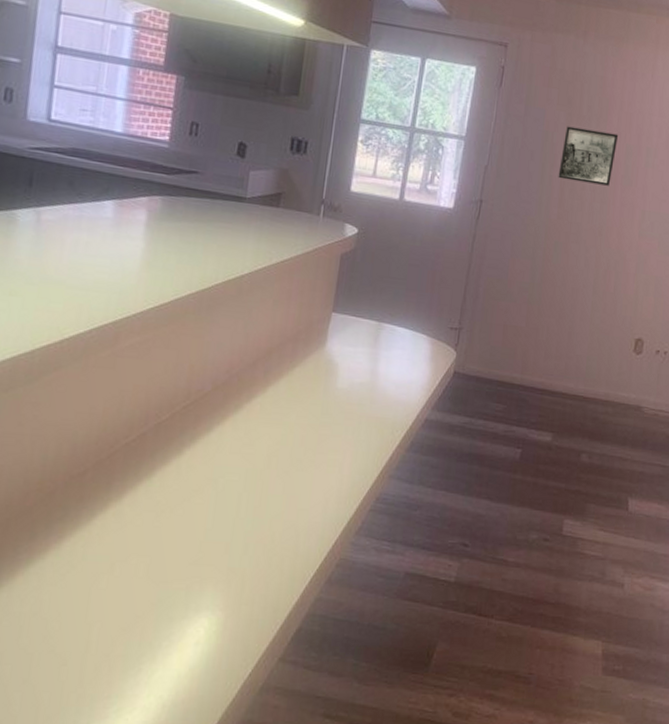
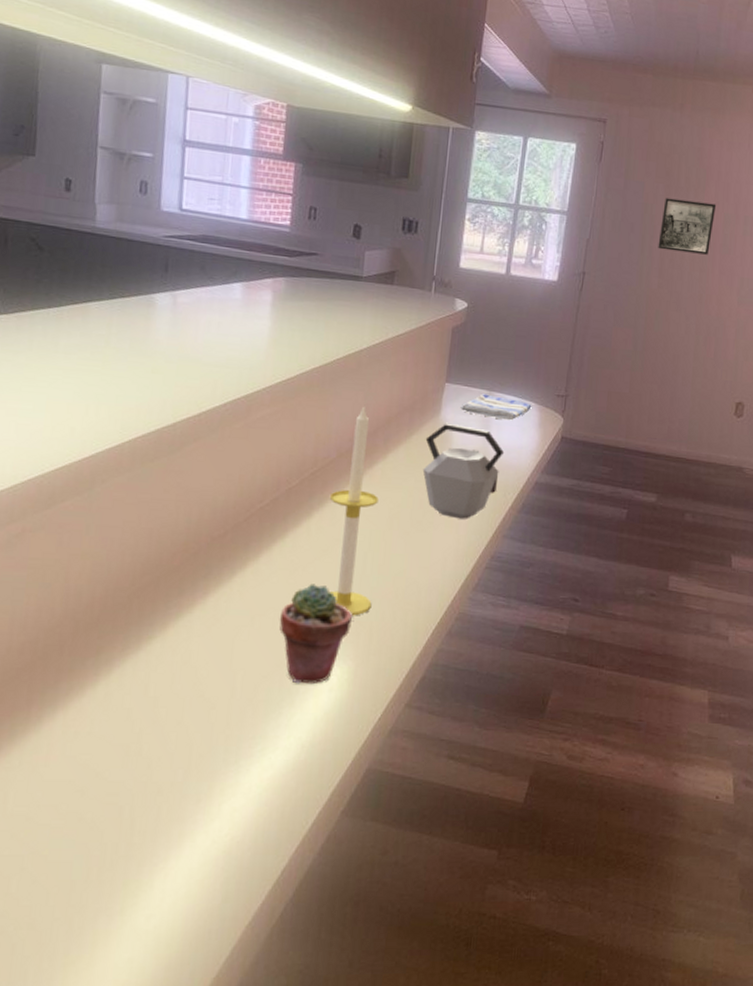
potted succulent: none [142,527,225,638] -> present [279,584,353,685]
candle: none [199,334,256,562] -> present [329,404,379,616]
kettle: none [305,355,394,458] -> present [422,422,505,519]
dish towel: none [347,324,424,354] -> present [460,393,532,421]

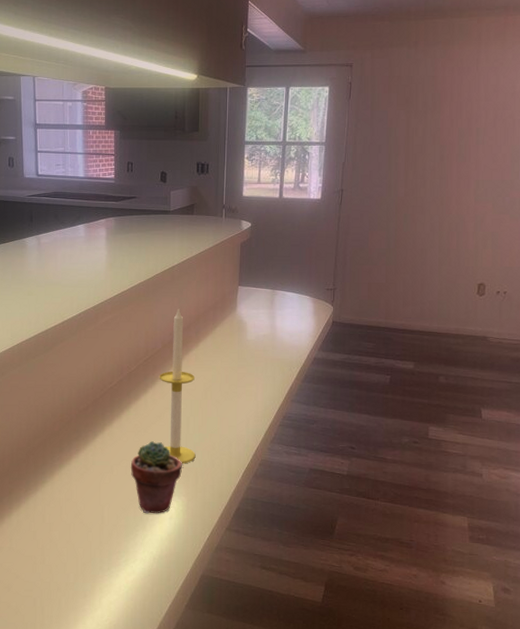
kettle: present [422,422,505,519] -> none [226,316,288,389]
dish towel: present [460,393,532,421] -> none [251,292,307,312]
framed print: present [658,197,717,255] -> none [402,121,451,164]

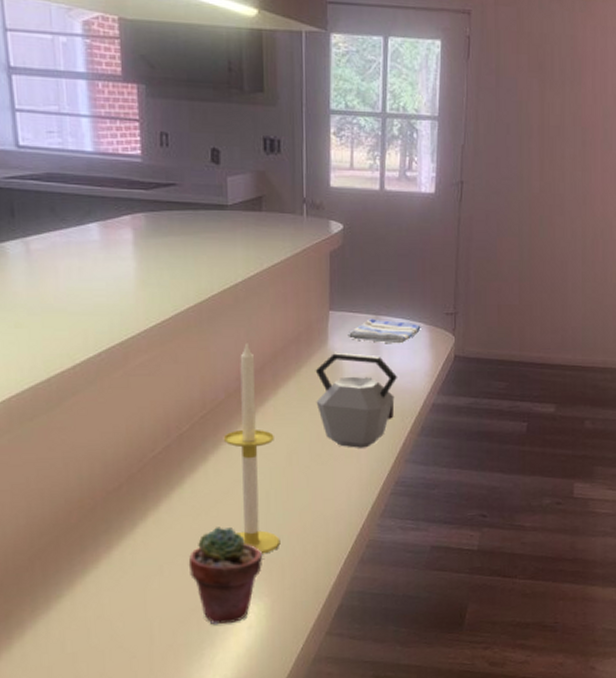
kettle: none [226,316,288,389] -> present [315,352,398,448]
dish towel: none [251,292,307,312] -> present [347,319,421,344]

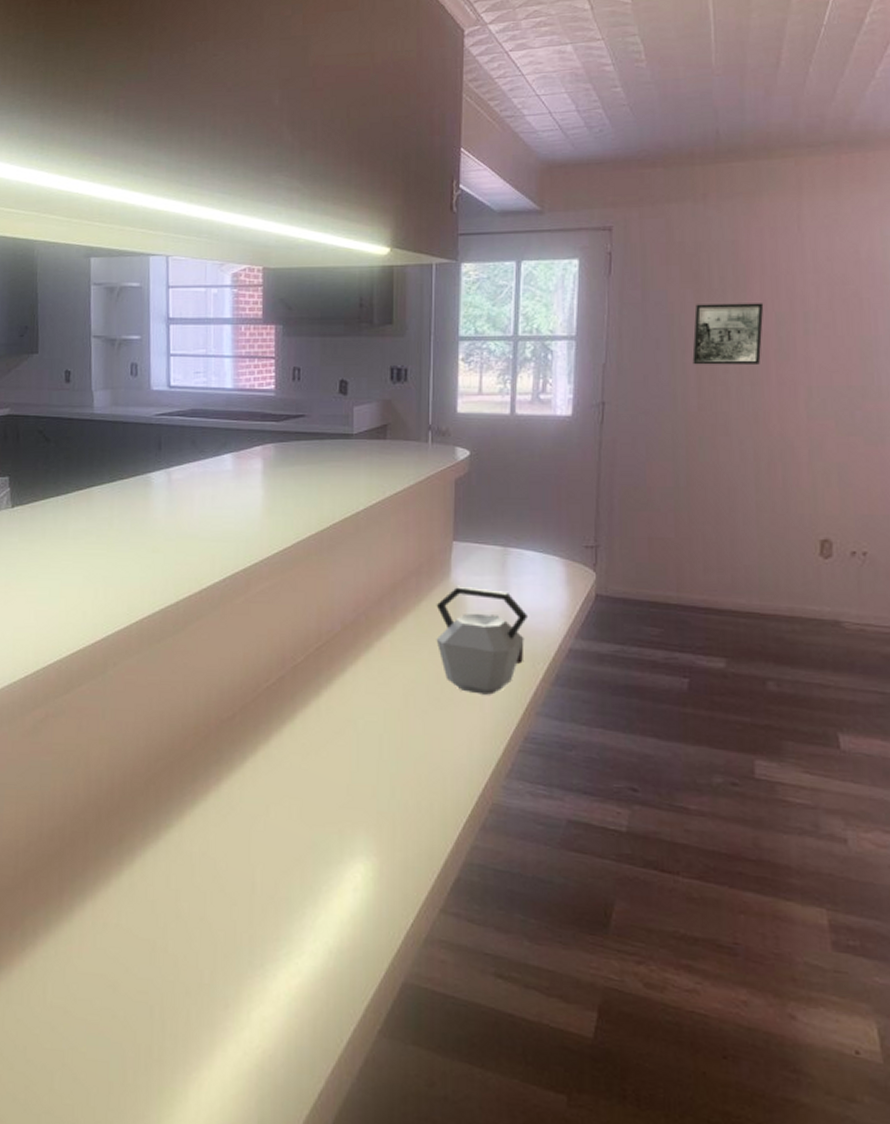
potted succulent: present [188,527,263,625] -> none [295,769,373,883]
candle: present [223,341,281,554] -> none [337,571,393,806]
dish towel: present [347,319,421,344] -> none [472,550,556,579]
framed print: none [536,93,594,152] -> present [692,303,764,365]

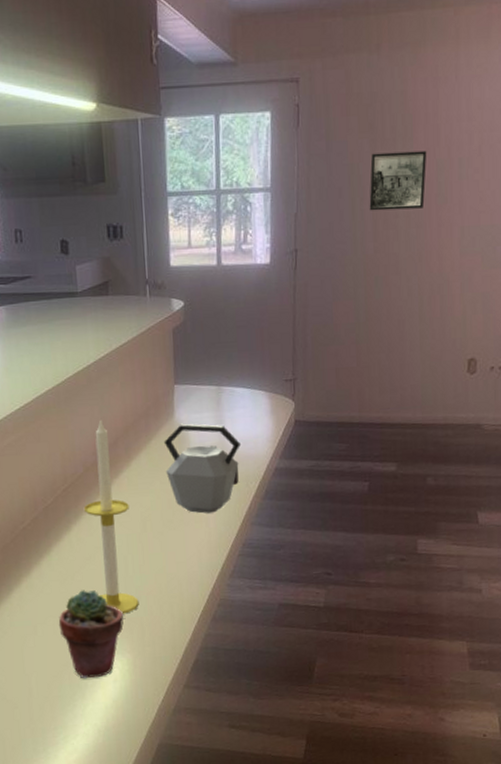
potted succulent: none [295,769,373,883] -> present [58,590,124,679]
candle: none [337,571,393,806] -> present [83,418,139,614]

